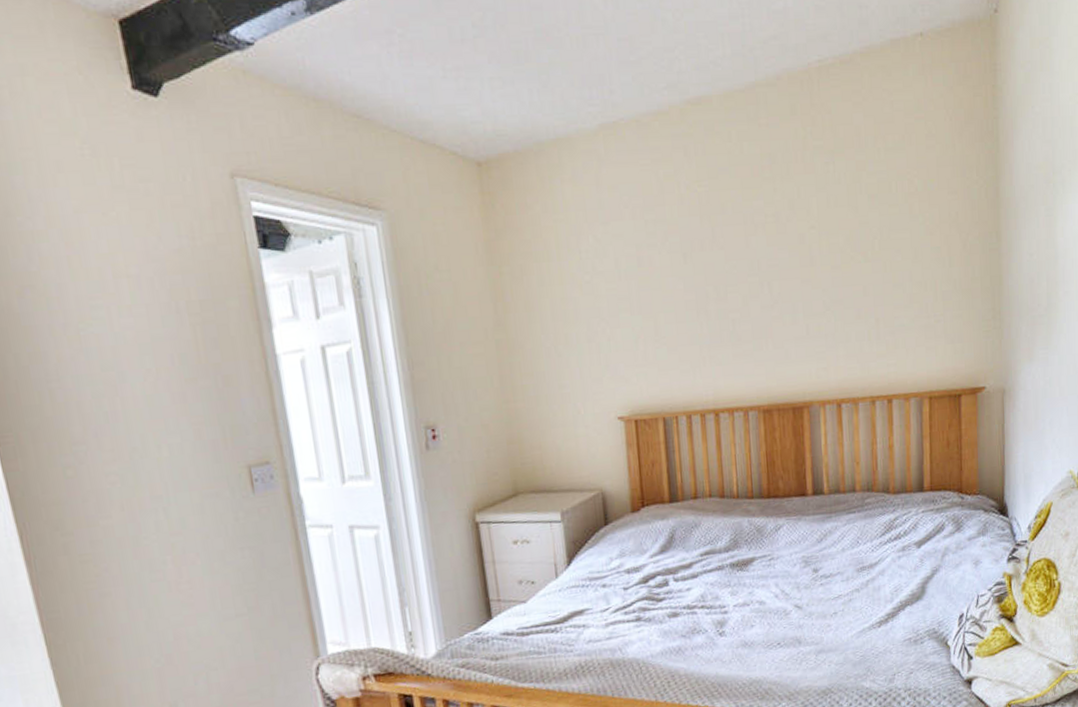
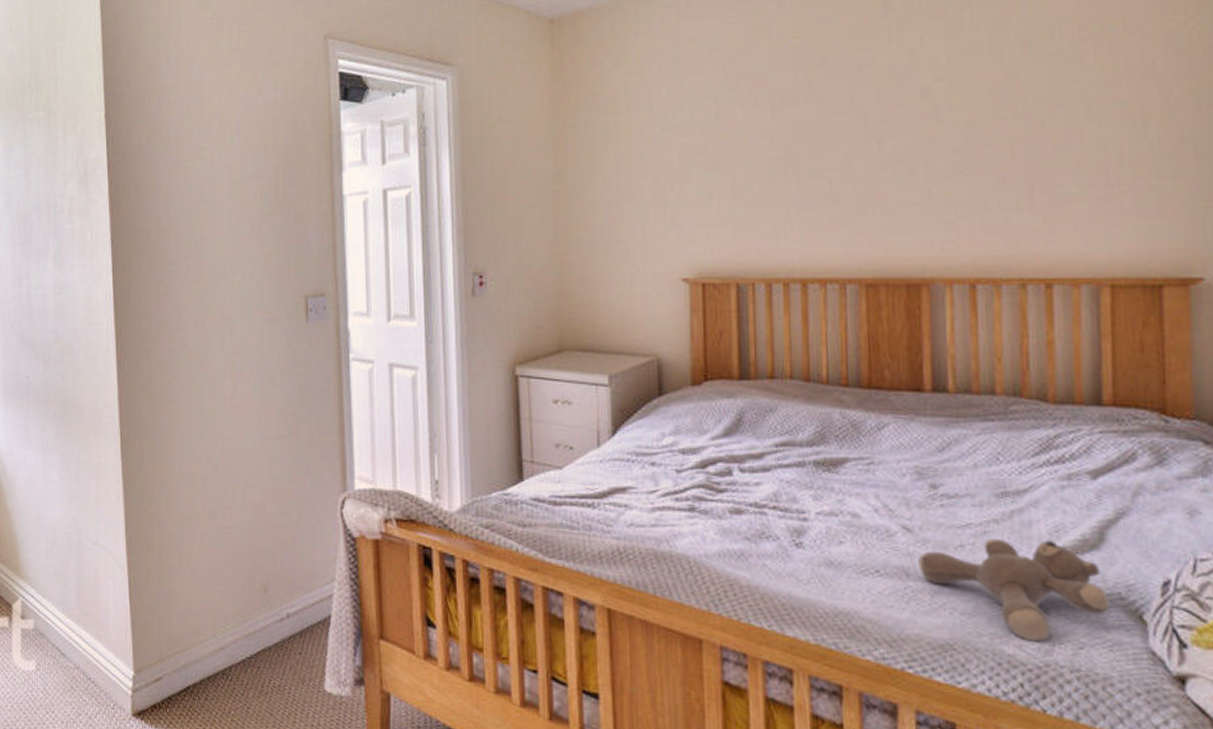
stuffed bear: none [806,598,929,676] -> present [918,537,1111,642]

